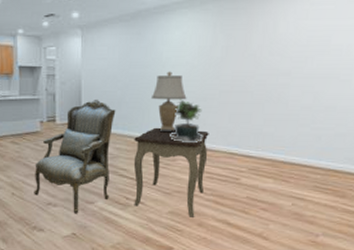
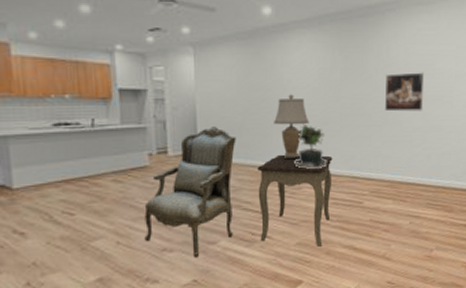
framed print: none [269,49,318,89] -> present [385,72,425,112]

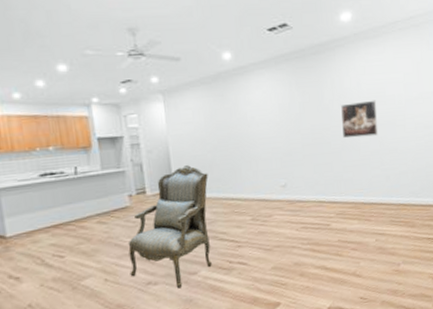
side table: present [257,154,333,247] -> none [230,183,302,269]
table lamp: present [273,94,310,160] -> none [240,130,274,191]
potted plant: present [294,123,327,169] -> none [263,155,294,198]

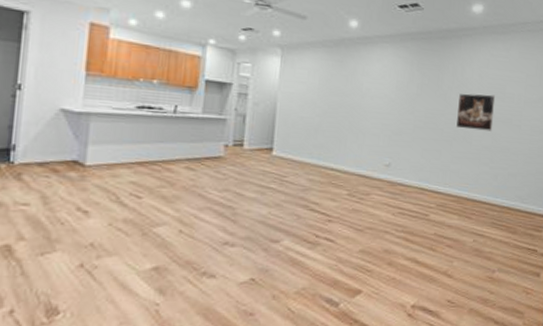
armchair: present [128,165,212,289] -> none [207,125,312,255]

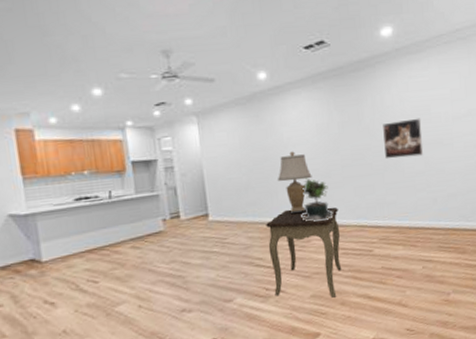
side table: none [323,158,403,256] -> present [266,207,342,298]
table lamp: none [348,102,384,165] -> present [277,151,312,215]
potted plant: none [365,131,397,177] -> present [301,178,334,222]

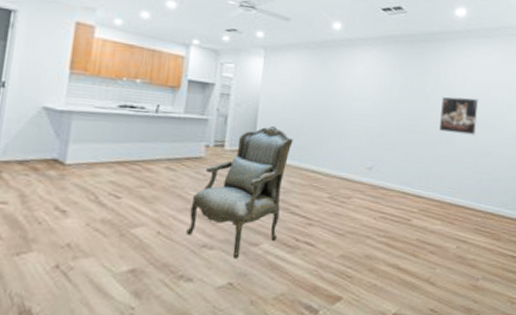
armchair: none [162,188,248,317] -> present [186,126,293,259]
side table: present [266,207,342,298] -> none [303,161,385,262]
table lamp: present [277,151,312,215] -> none [330,104,366,168]
potted plant: present [301,178,334,222] -> none [347,133,379,180]

